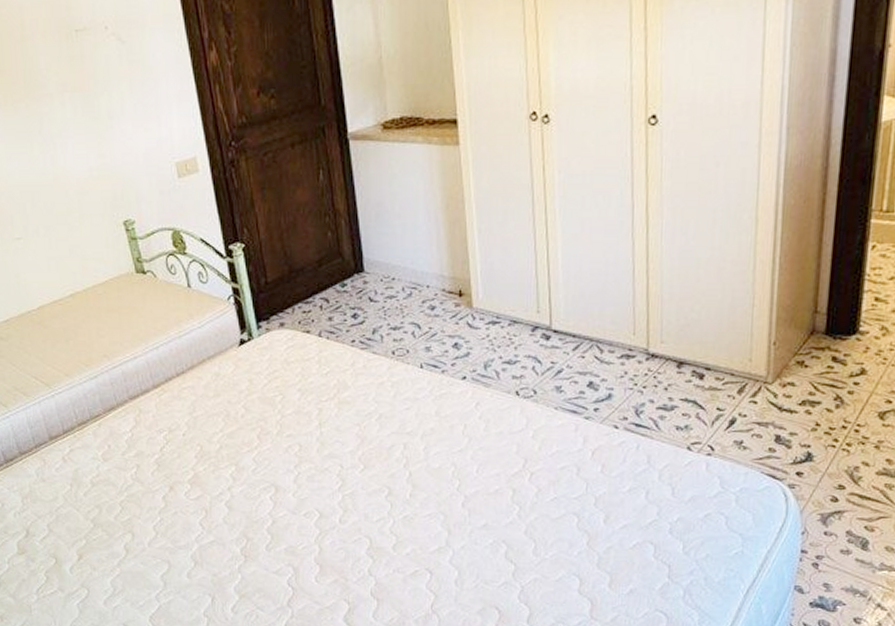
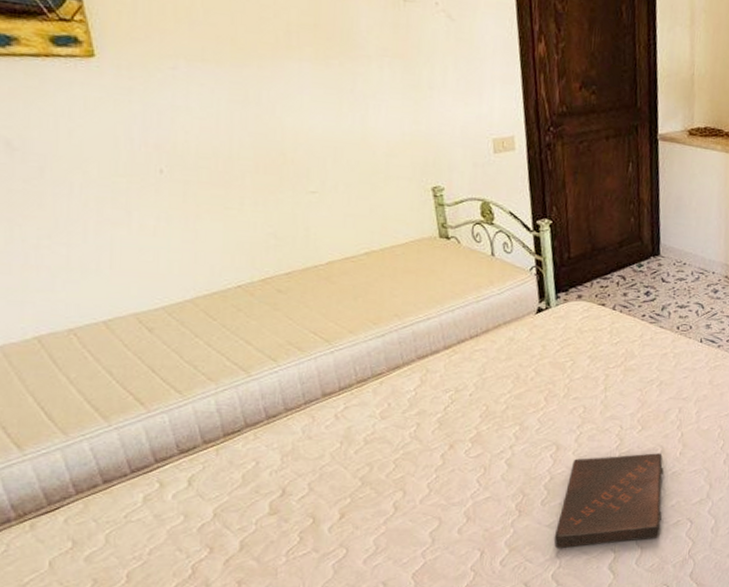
book: none [283,495,396,598] -> present [554,453,664,549]

